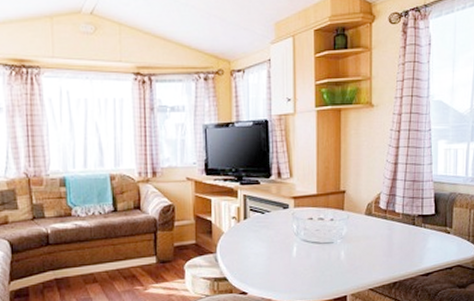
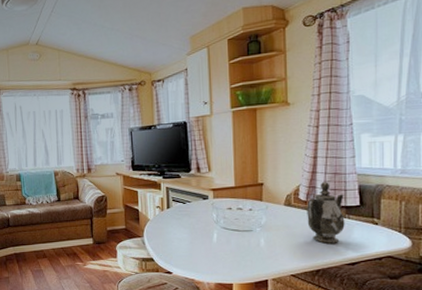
teapot: none [386,190,421,254] -> present [307,182,345,244]

